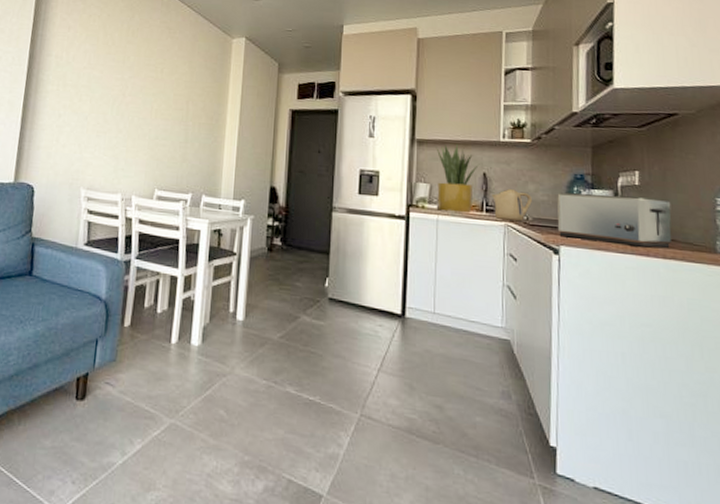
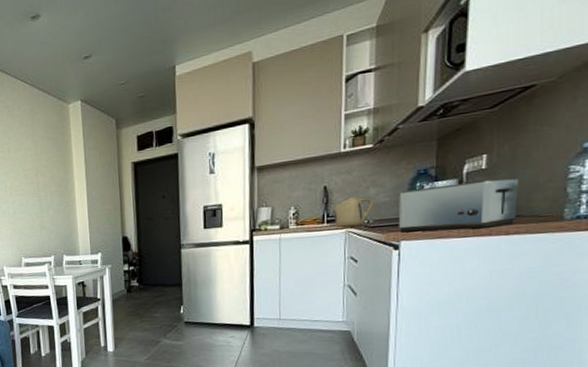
planter: present [436,144,480,213] -> none [276,164,321,230]

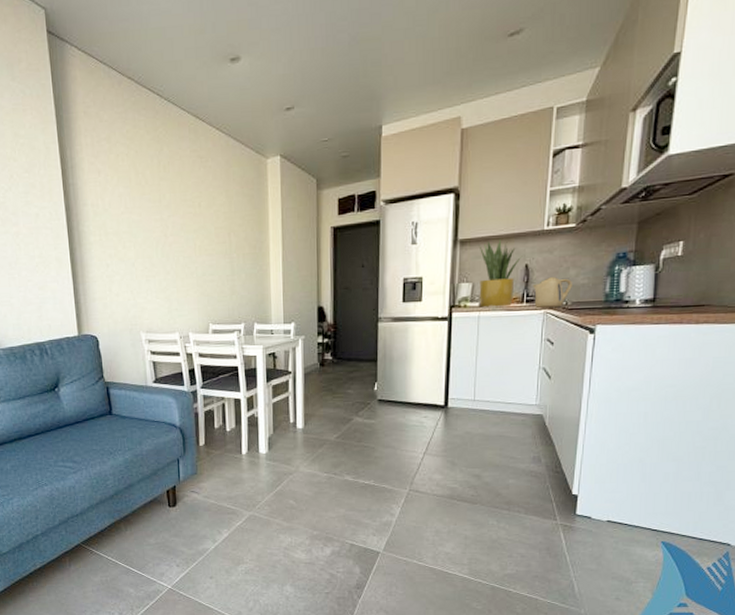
planter: none [276,164,321,230] -> present [478,239,523,308]
toaster: present [398,177,519,234] -> none [595,266,712,318]

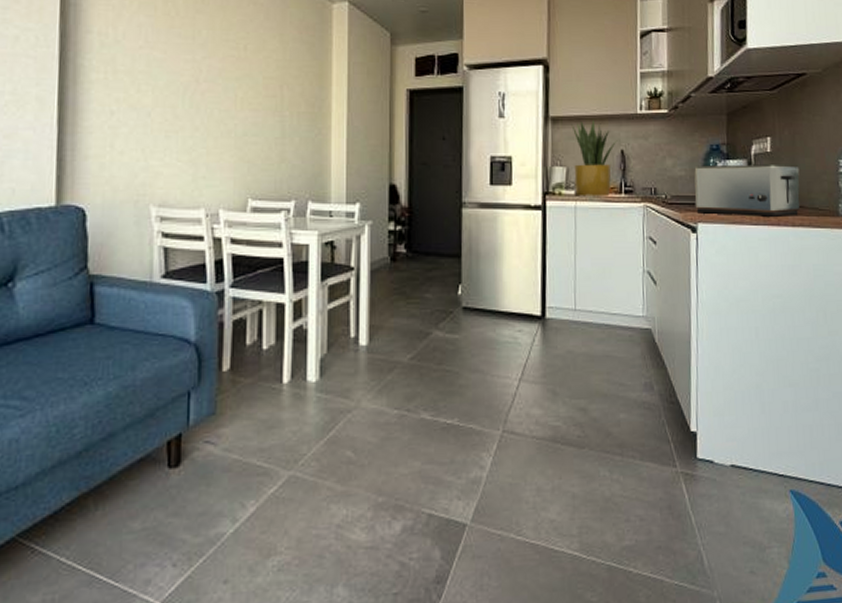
kettle: present [533,277,572,309] -> none [630,166,670,201]
toaster: none [595,266,712,318] -> present [694,164,800,218]

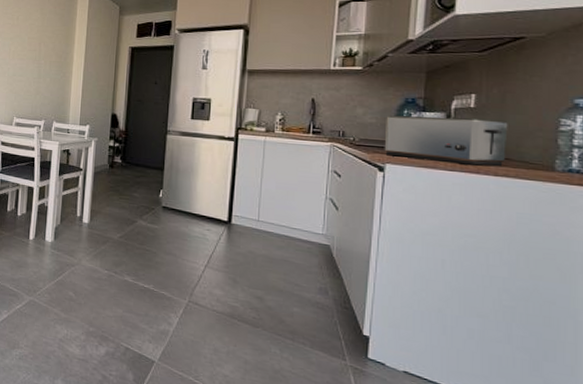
planter: present [571,120,618,197] -> none [265,73,309,135]

